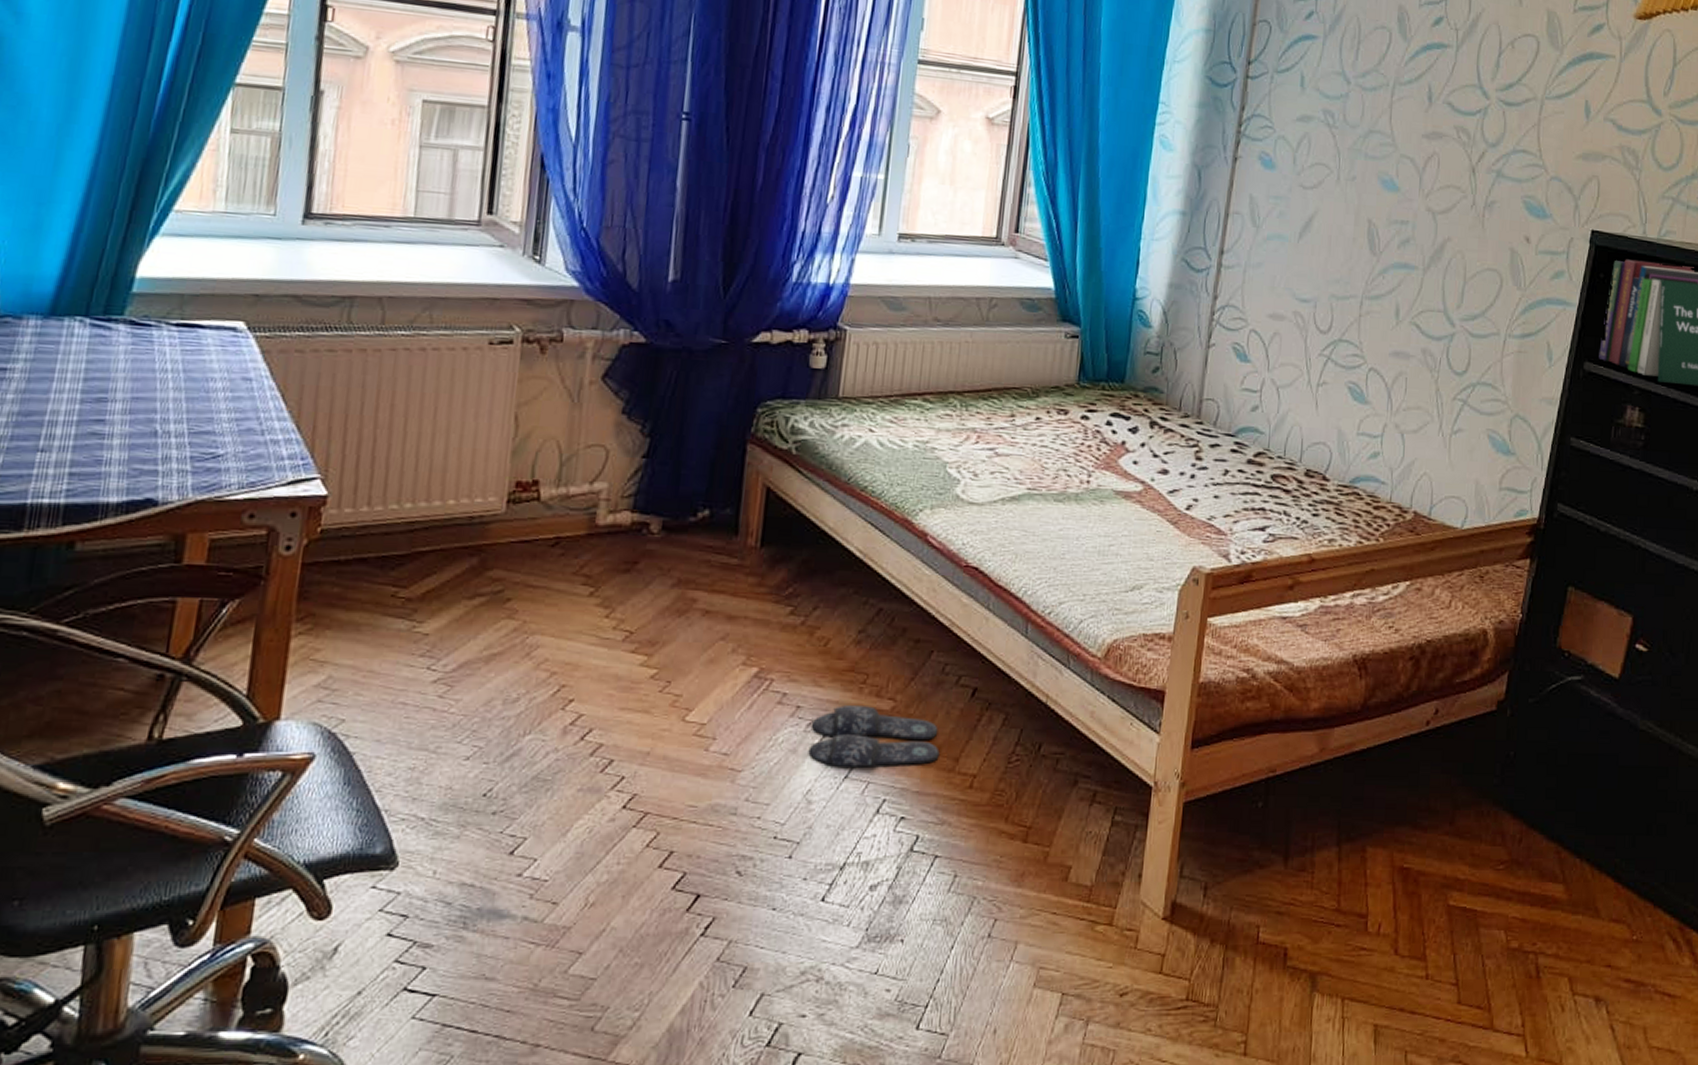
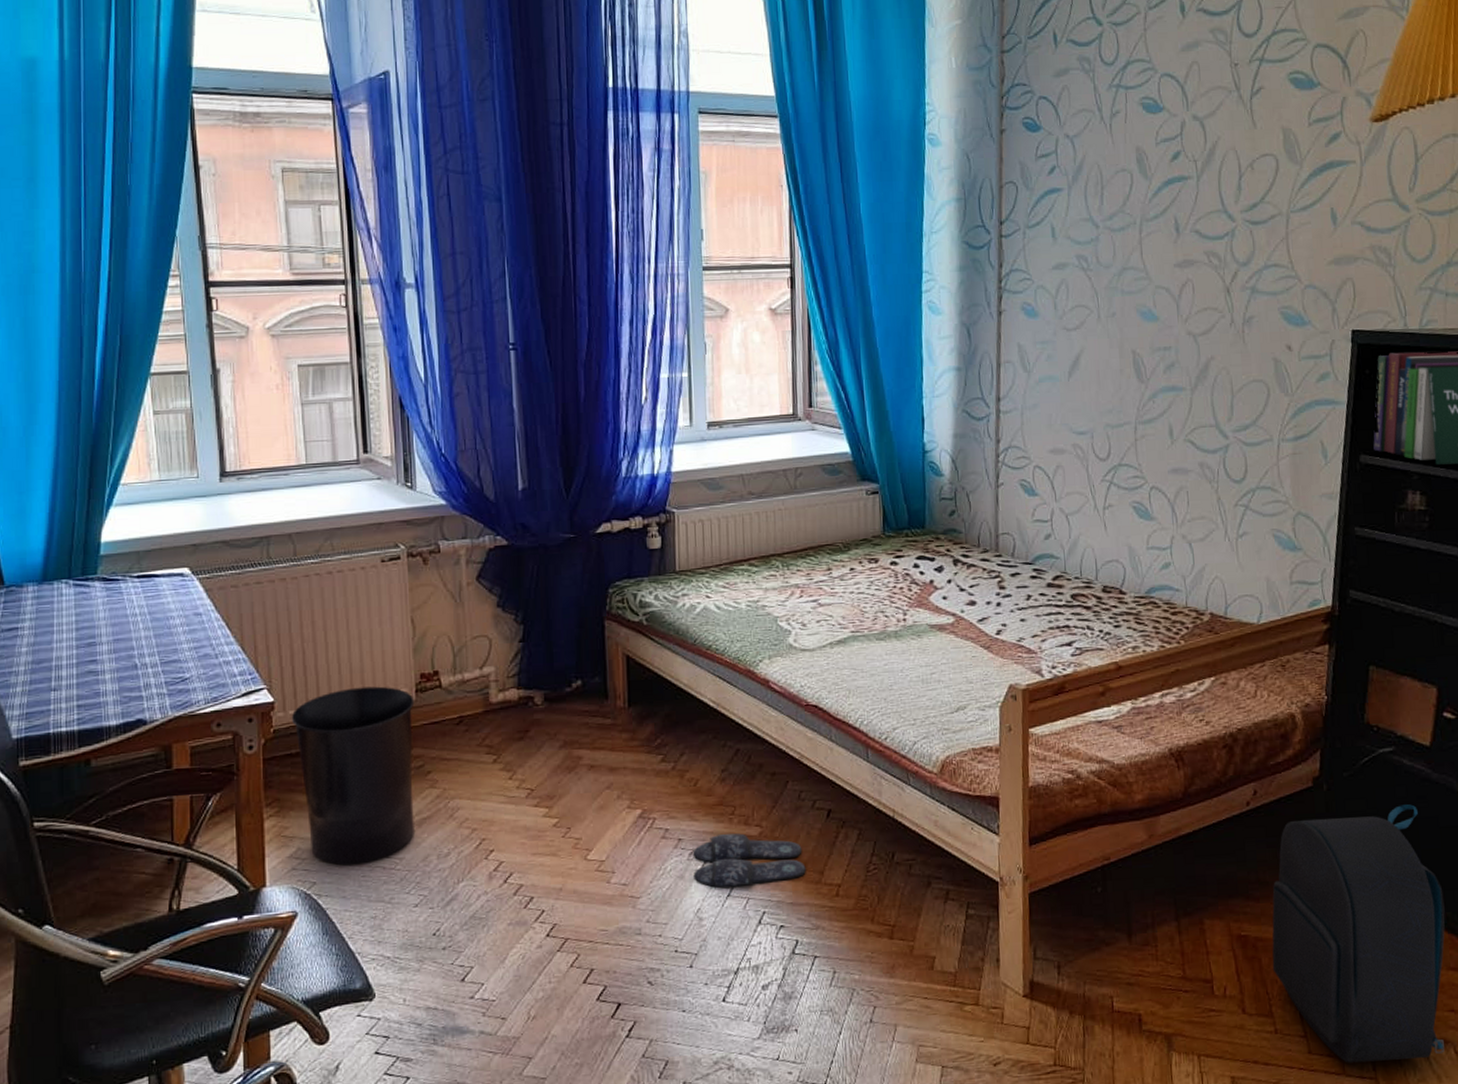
waste bin: none [345,489,504,703] -> present [291,686,415,866]
backpack: none [1431,739,1614,1017] -> present [1272,804,1445,1063]

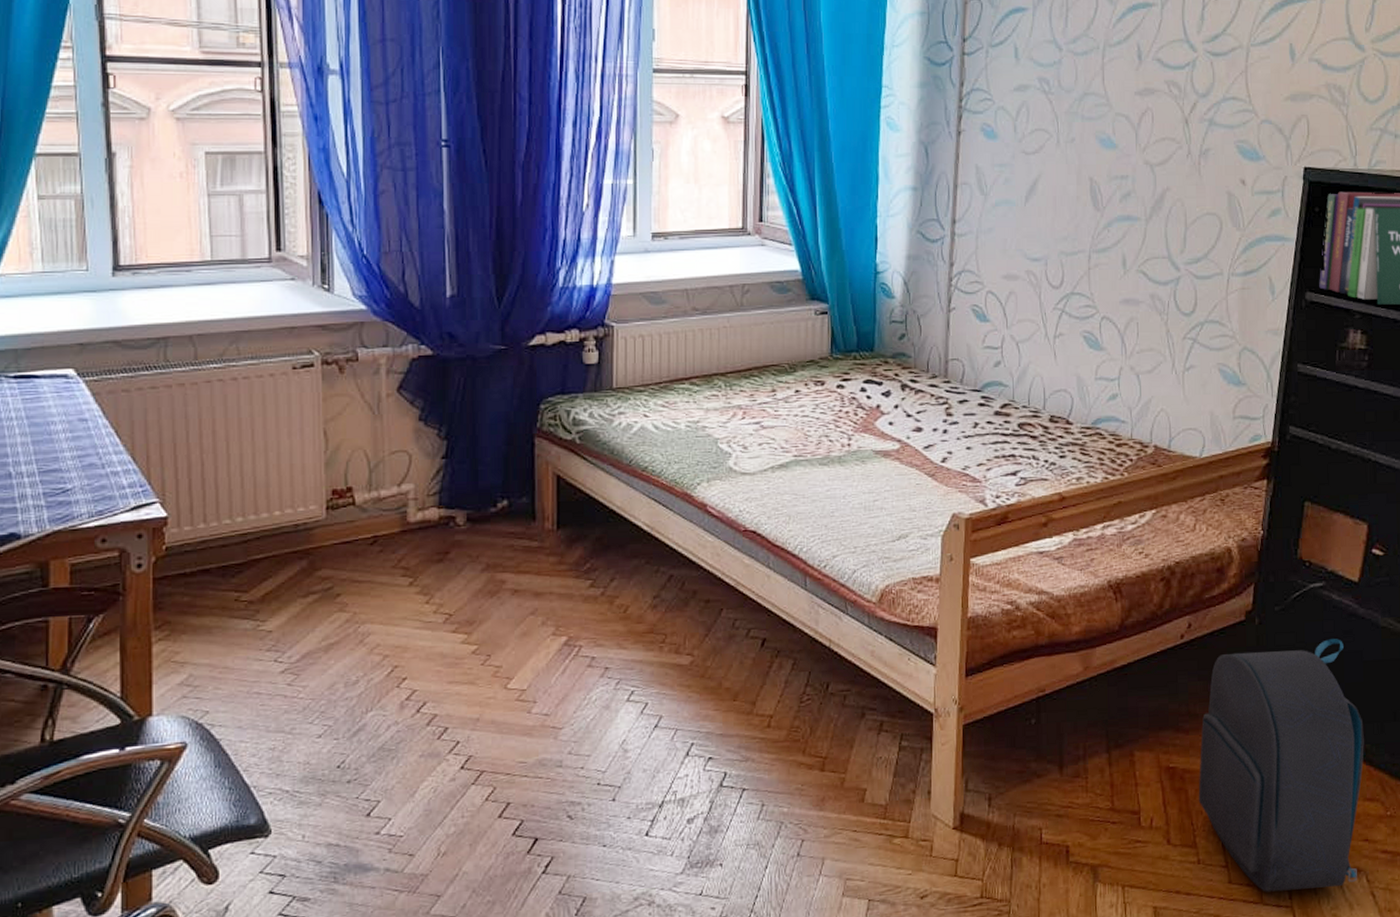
waste bin: present [291,686,415,866] -> none [186,502,325,694]
slippers: present [693,833,806,889] -> none [620,662,738,719]

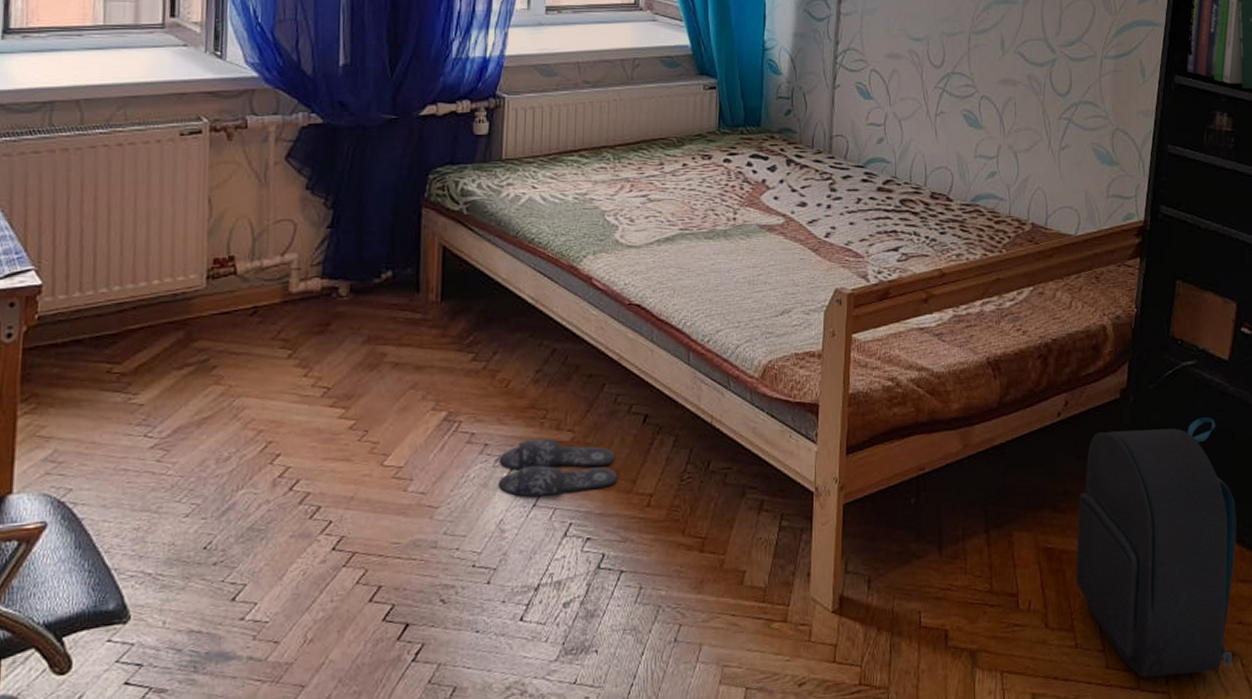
slippers: none [620,662,738,719] -> present [498,439,618,498]

